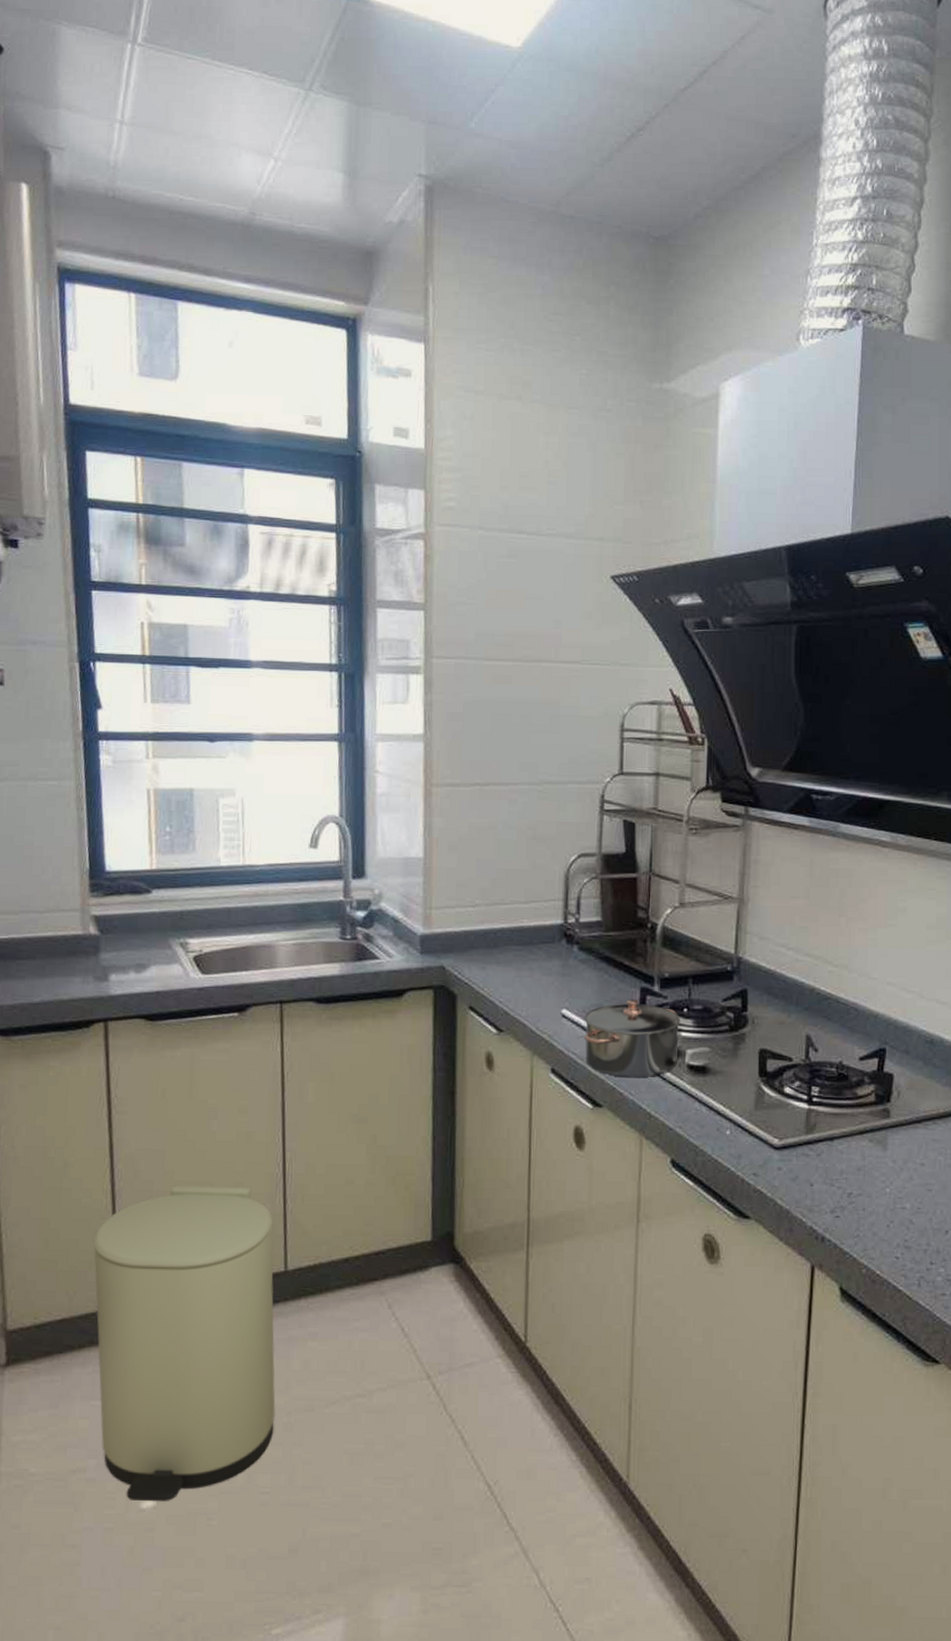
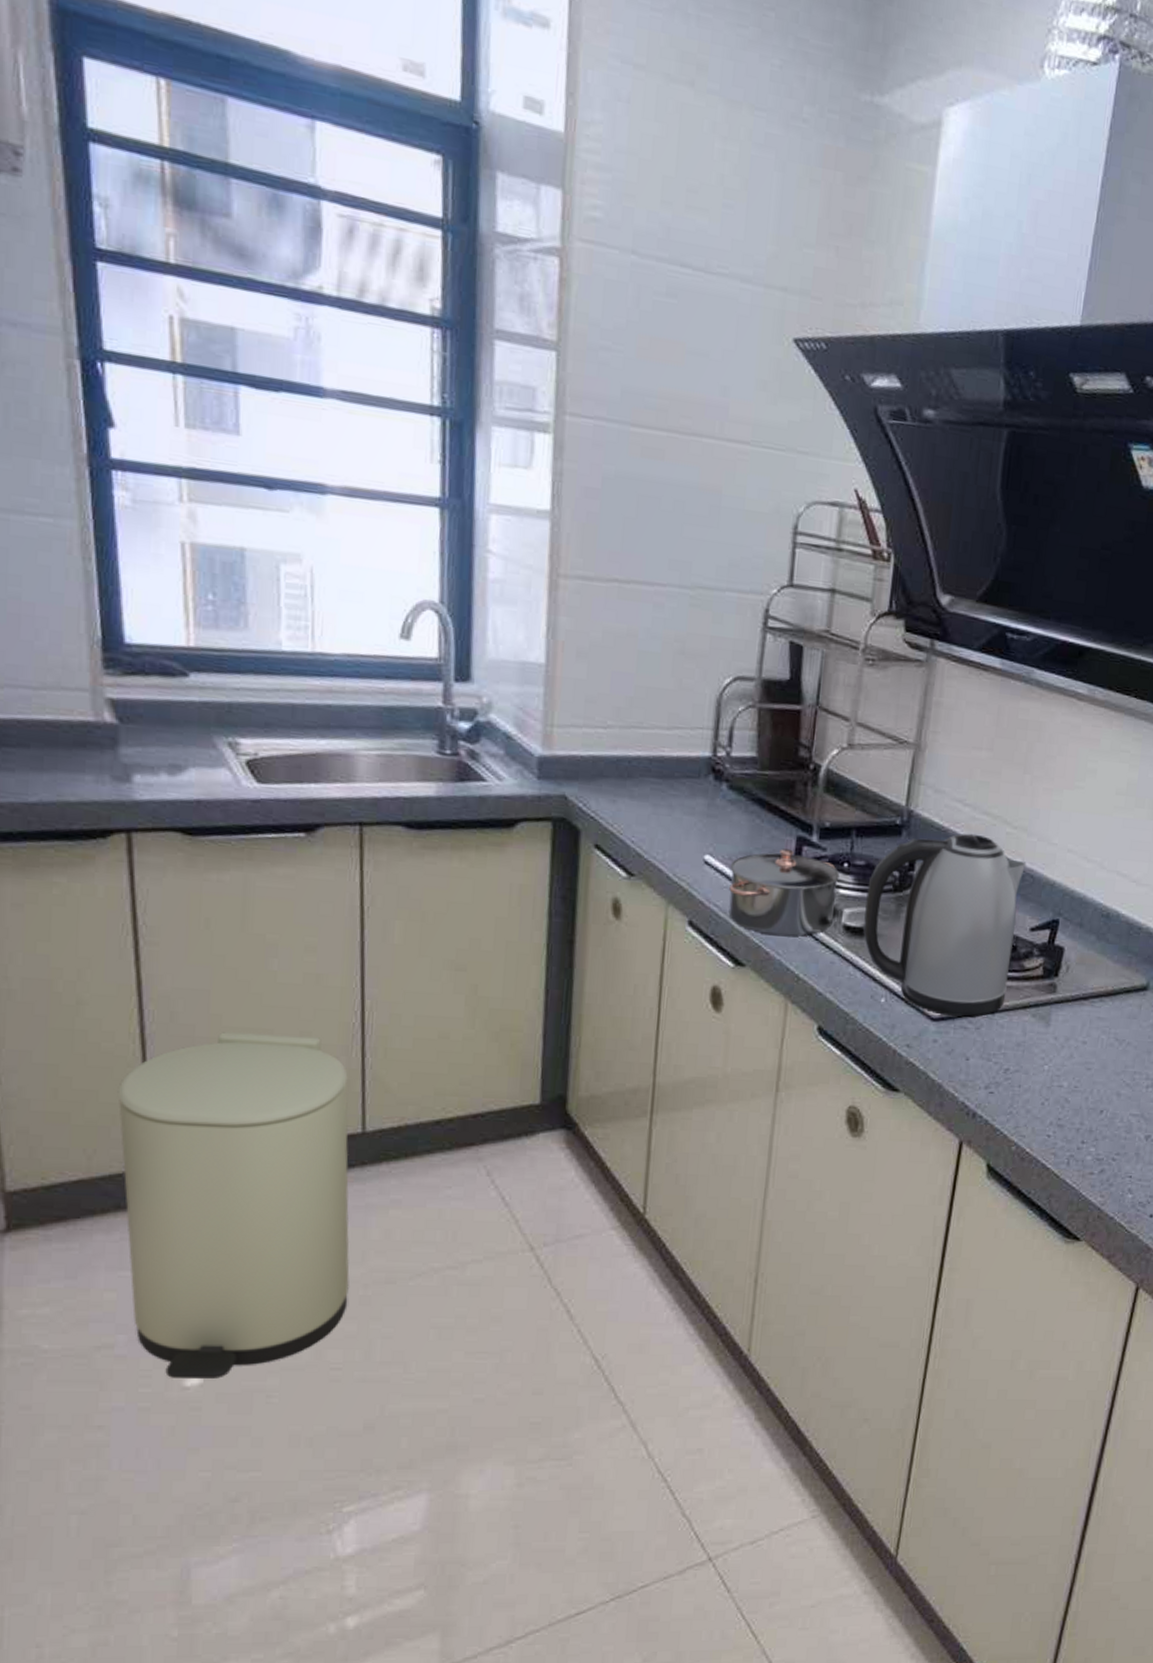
kettle: none [705,974,850,1144] -> present [863,833,1027,1017]

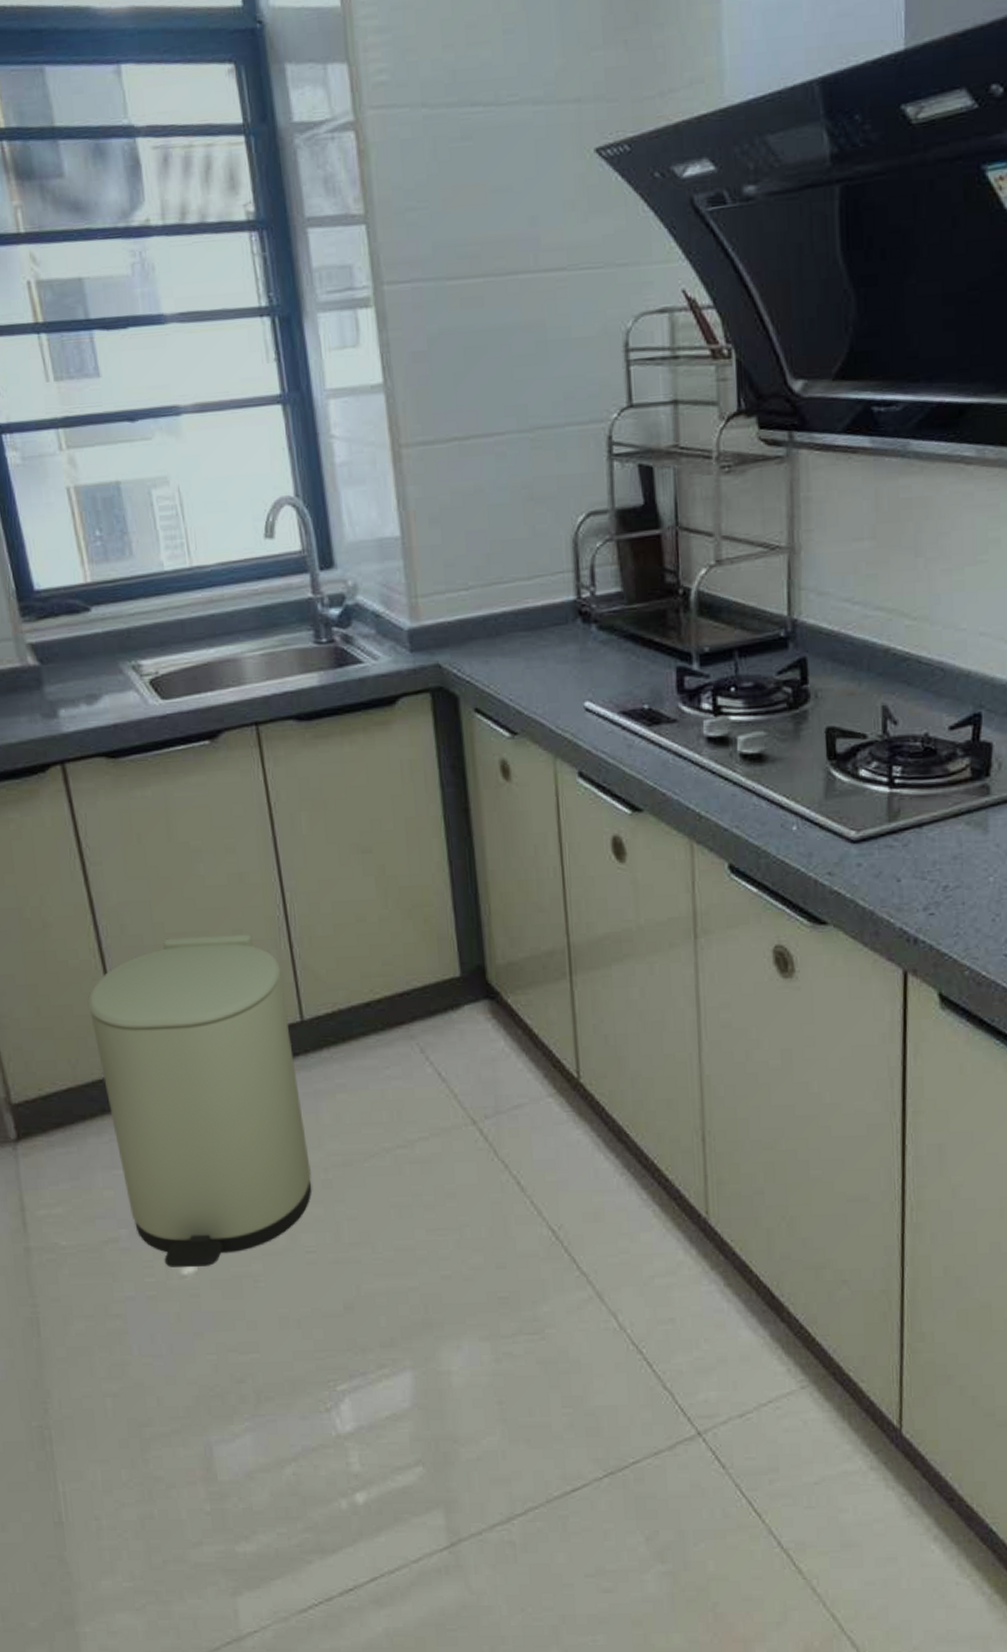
cooking pot: present [728,848,840,937] -> none [612,682,729,776]
kettle: present [863,833,1027,1017] -> none [759,633,934,835]

